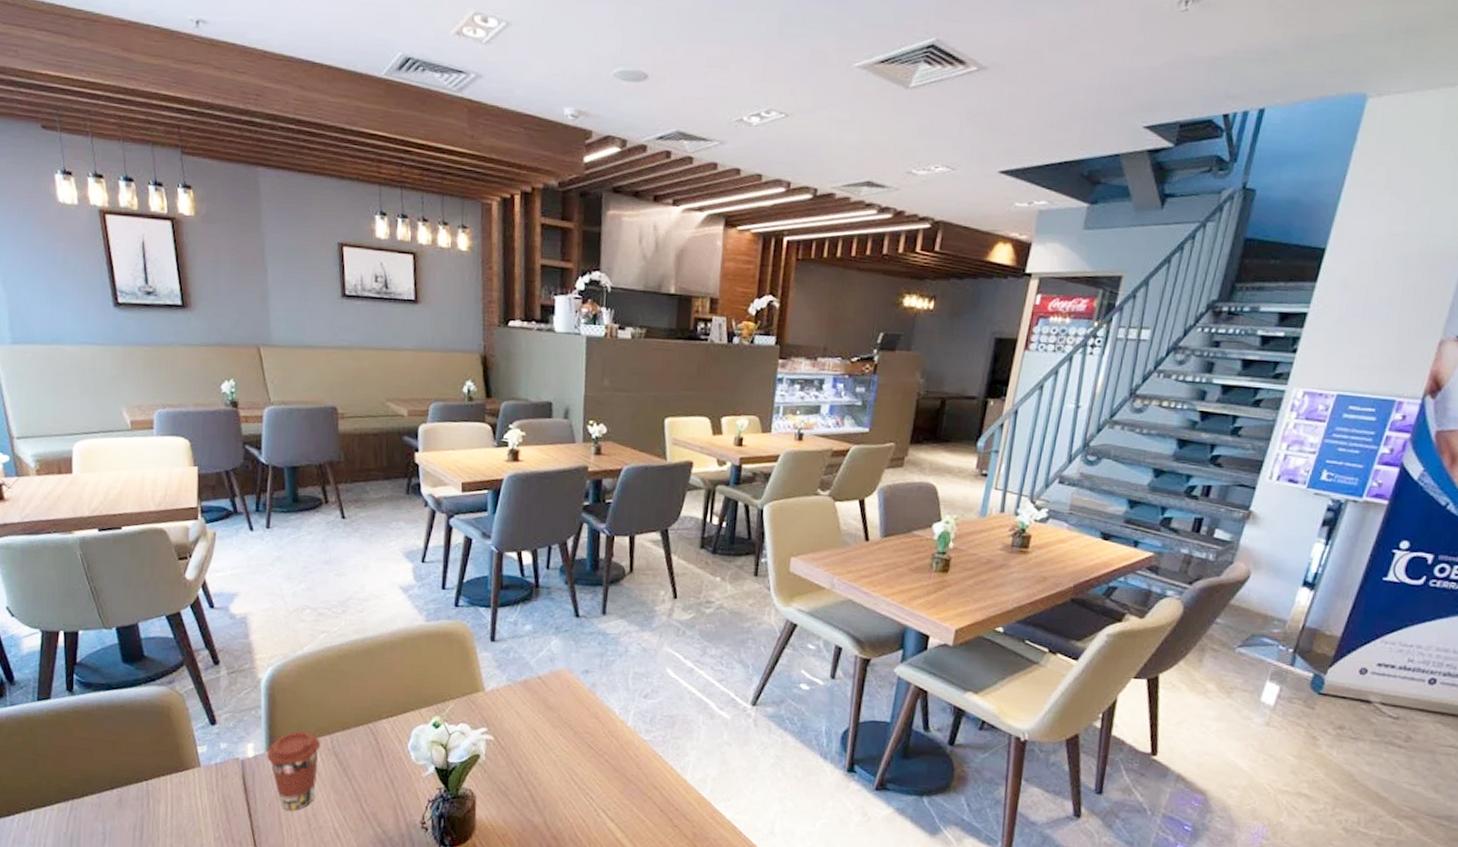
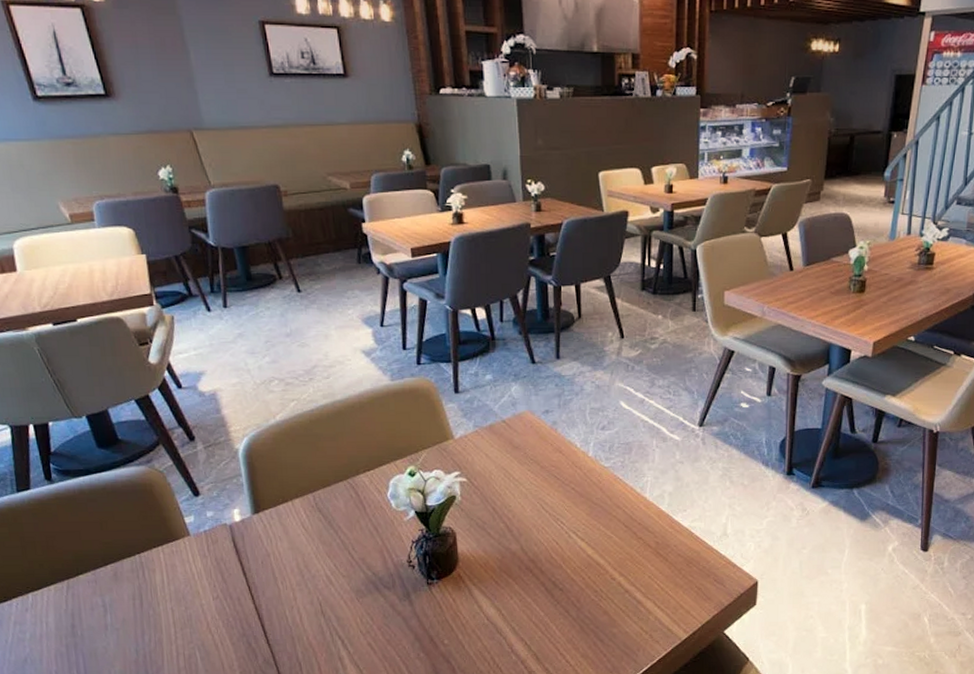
coffee cup: present [266,731,321,811] -> none [252,493,305,566]

